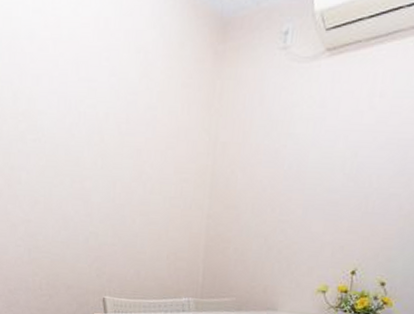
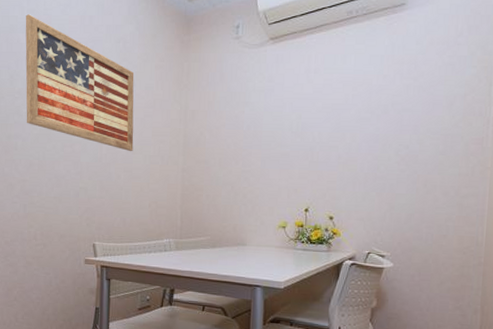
wall art: none [30,15,156,192] -> present [25,14,134,152]

